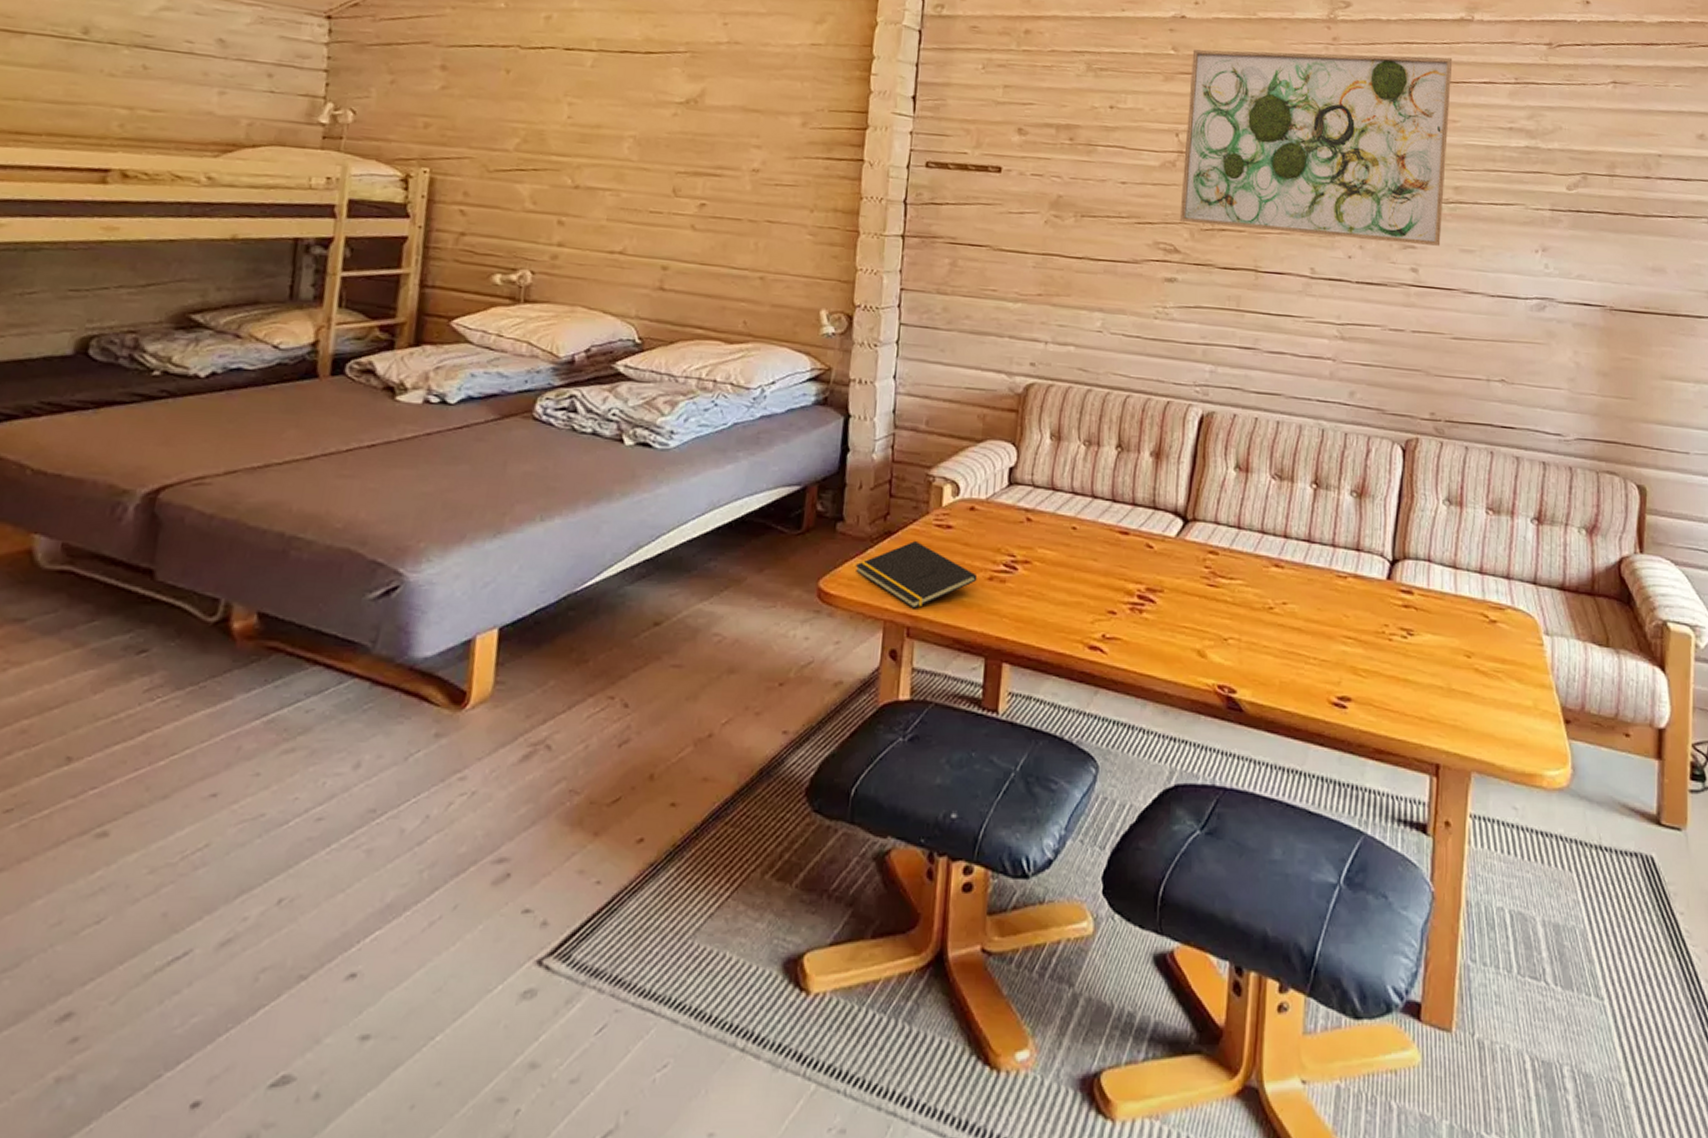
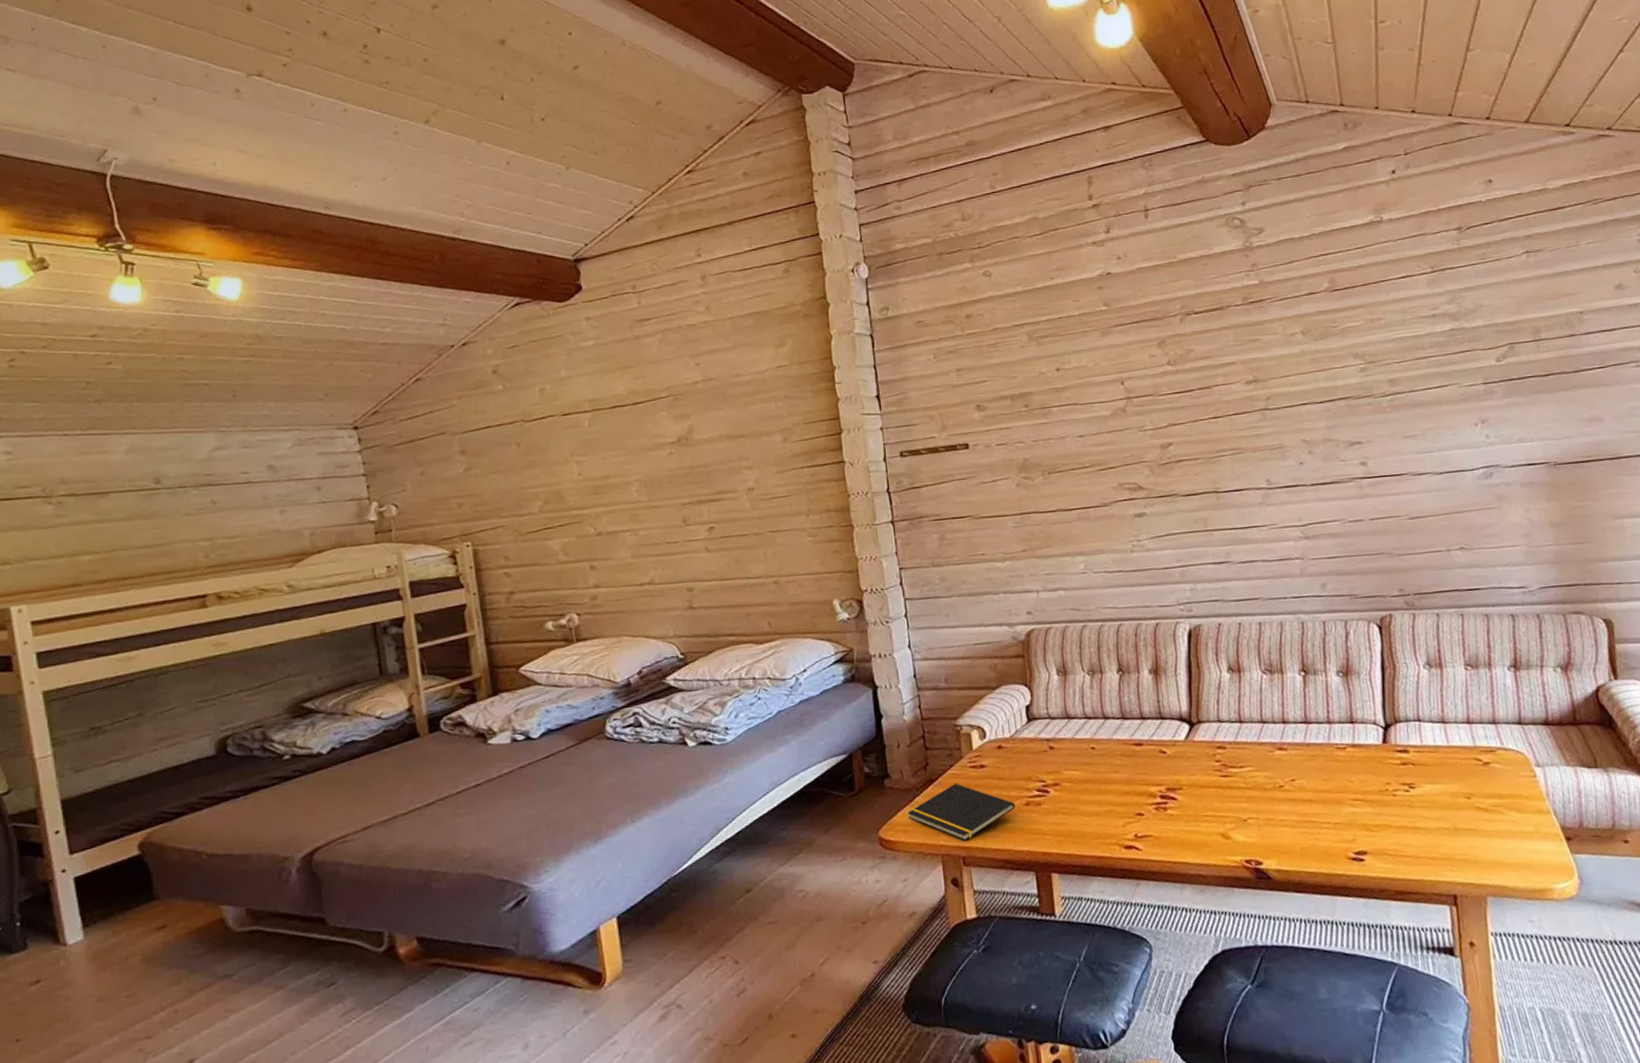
wall art: present [1179,49,1453,246] -> none [1123,260,1384,461]

